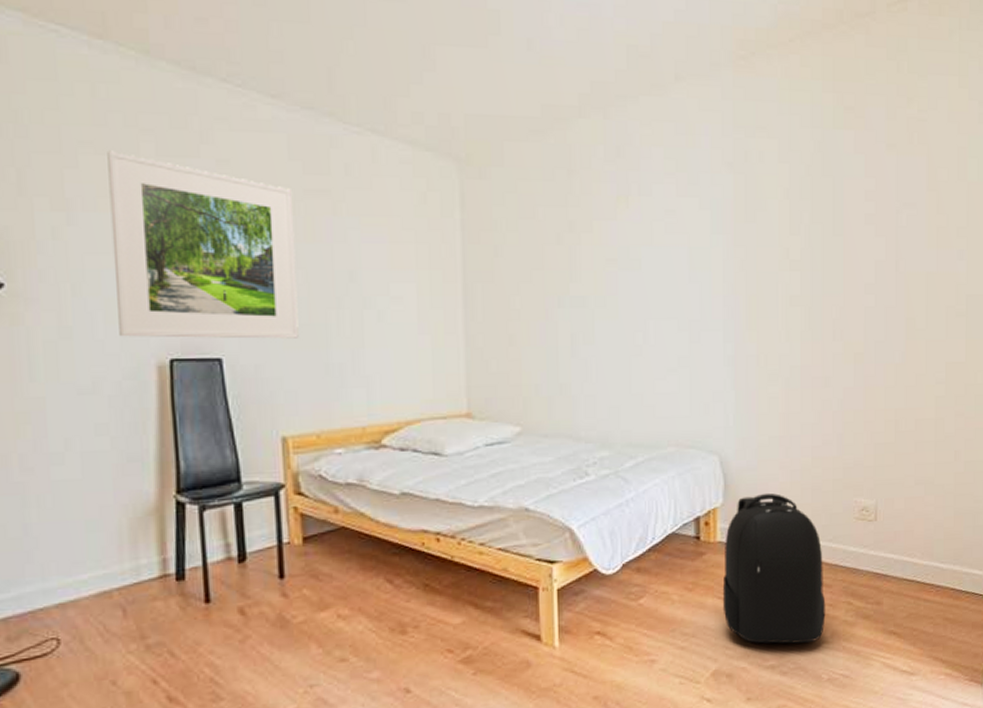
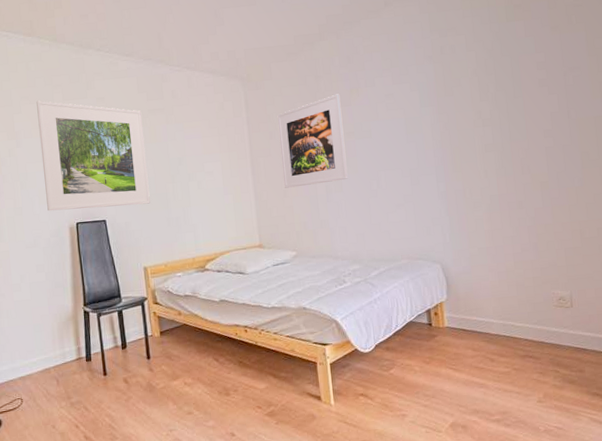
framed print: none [507,200,604,332] -> present [277,94,348,188]
backpack: present [722,492,826,644] -> none [451,289,538,403]

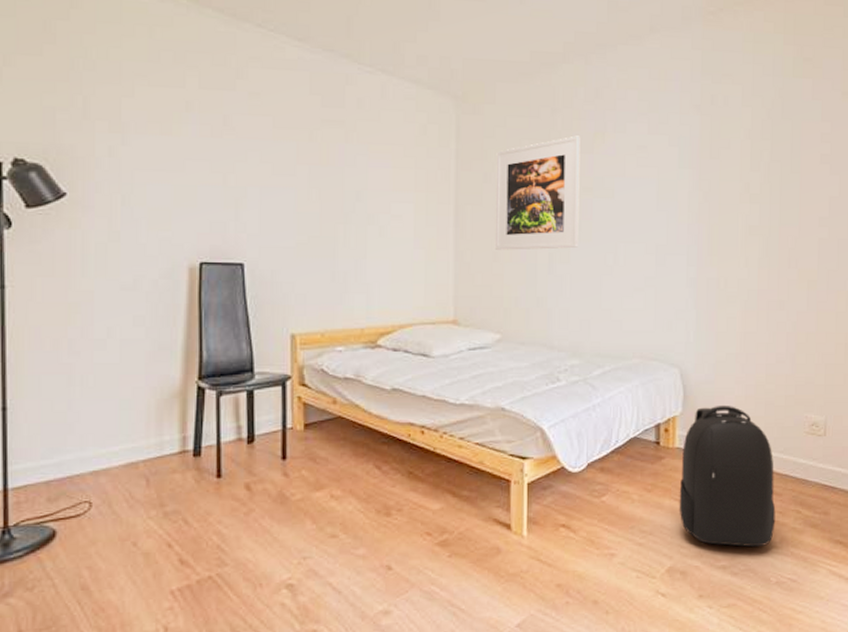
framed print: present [36,100,150,211] -> none [158,83,312,248]
backpack: none [451,289,538,403] -> present [679,404,776,547]

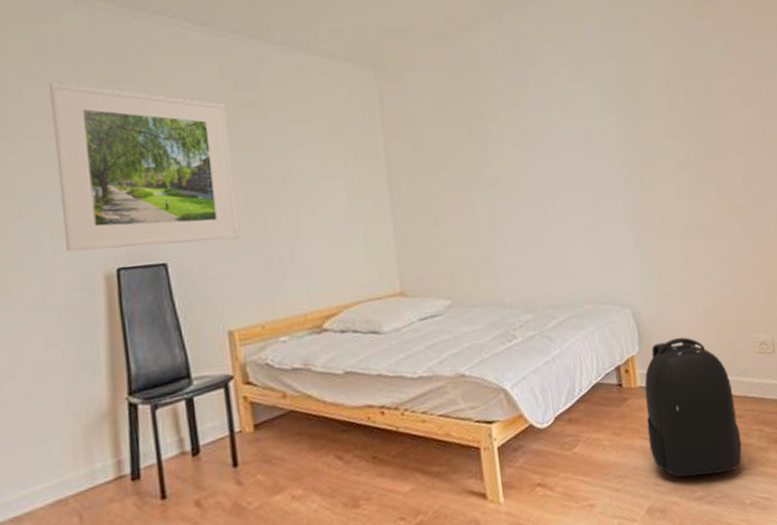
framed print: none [158,83,312,248] -> present [49,82,239,252]
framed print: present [494,135,581,250] -> none [423,93,517,215]

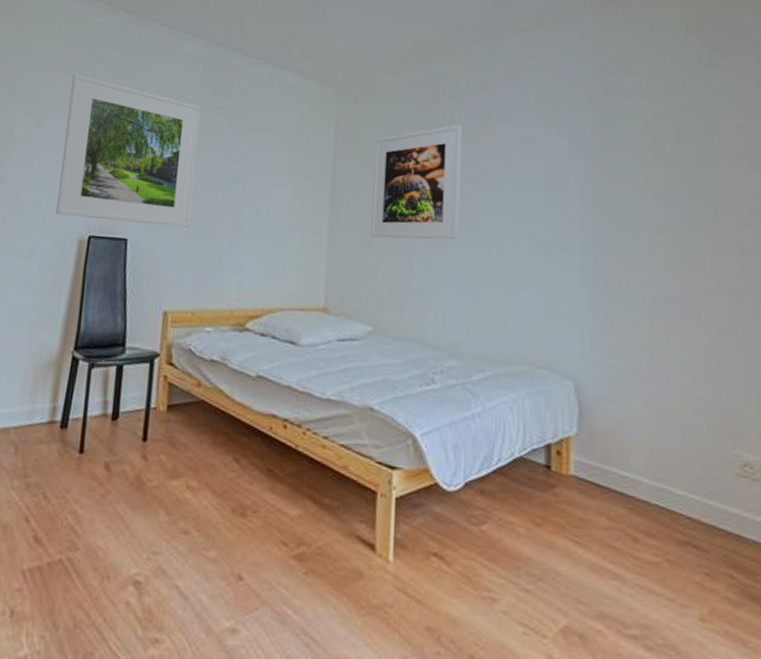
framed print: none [423,93,517,215] -> present [369,125,462,240]
backpack: present [644,337,742,478] -> none [575,428,702,617]

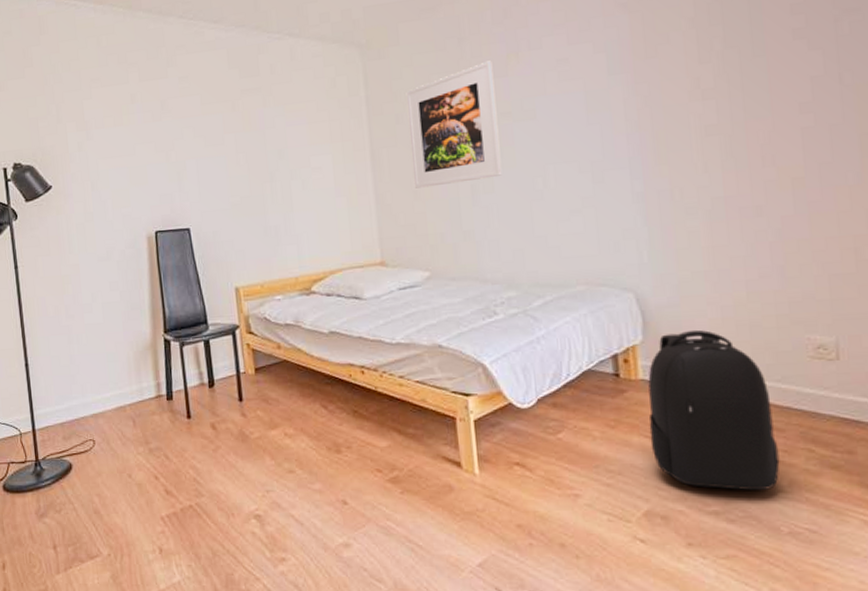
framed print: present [56,74,201,227] -> none [109,82,243,217]
backpack: none [575,428,702,617] -> present [648,329,780,491]

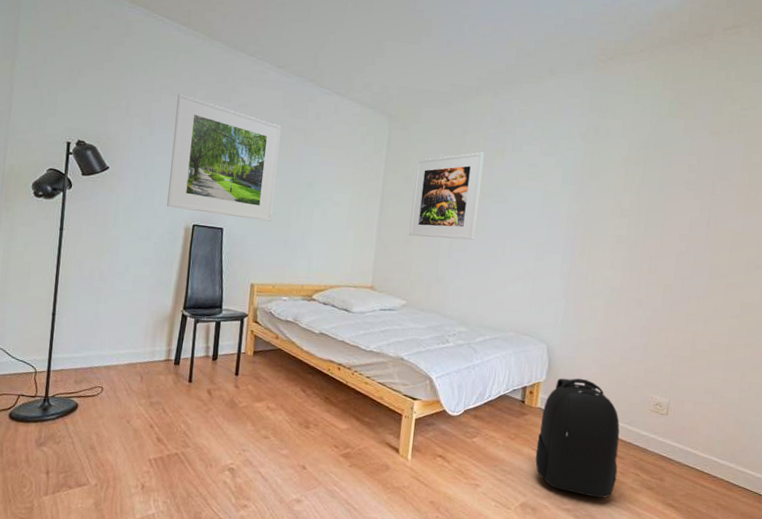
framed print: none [109,82,243,217] -> present [167,93,282,222]

